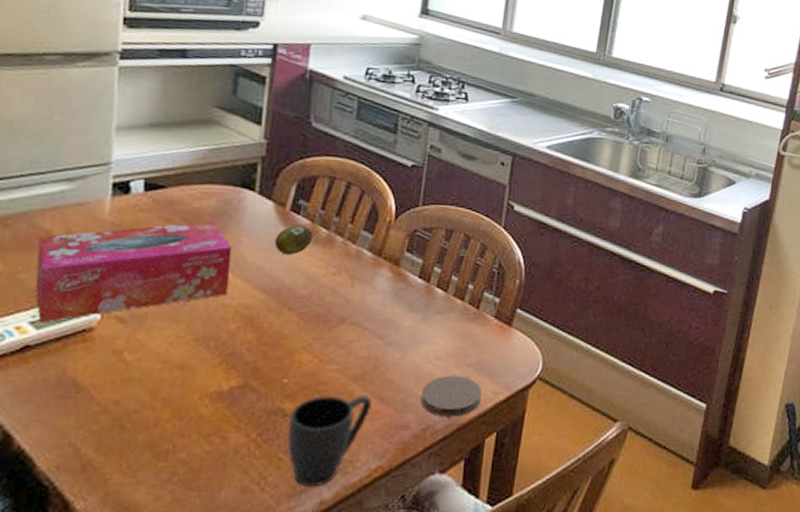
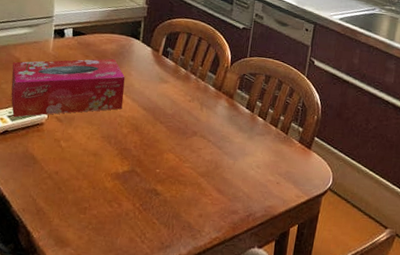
fruit: present [274,224,313,256] -> none [151,65,176,86]
mug: present [287,394,372,486] -> none [158,183,213,245]
coaster: present [420,376,482,417] -> none [245,180,289,210]

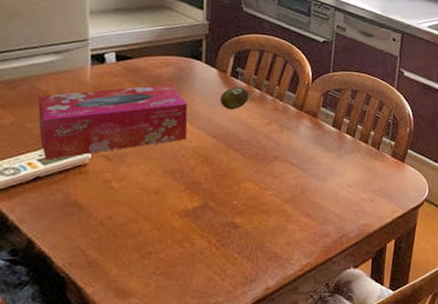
fruit: none [151,65,176,86] -> present [220,86,249,110]

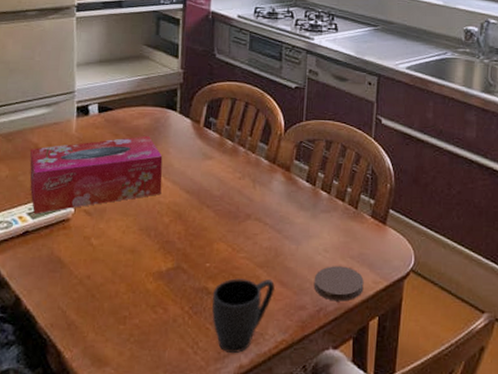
fruit: present [220,86,249,110] -> none [193,138,222,163]
mug: none [239,212,301,277] -> present [212,278,275,353]
coaster: none [337,199,383,228] -> present [313,266,364,302]

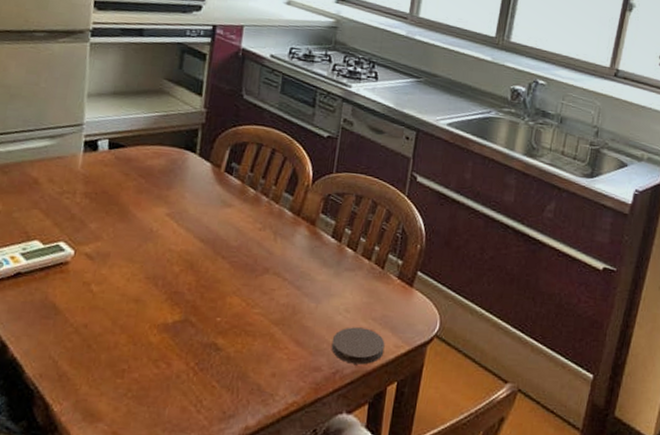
tissue box: present [29,135,163,214] -> none [25,177,177,255]
mug: present [212,278,275,353] -> none [219,335,290,413]

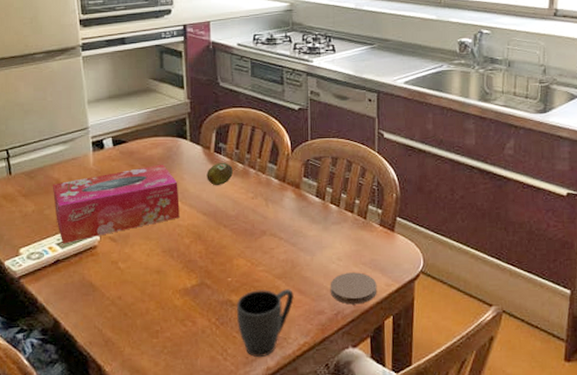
tissue box: none [25,177,177,255] -> present [52,164,180,244]
fruit: none [211,184,243,211] -> present [206,162,233,186]
mug: none [219,335,290,413] -> present [236,288,294,357]

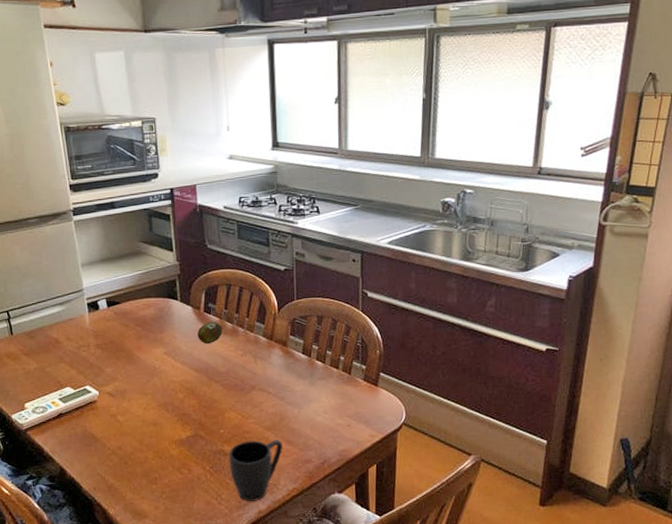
tissue box: present [52,164,180,244] -> none [51,323,173,399]
coaster: present [330,272,377,305] -> none [316,424,362,454]

